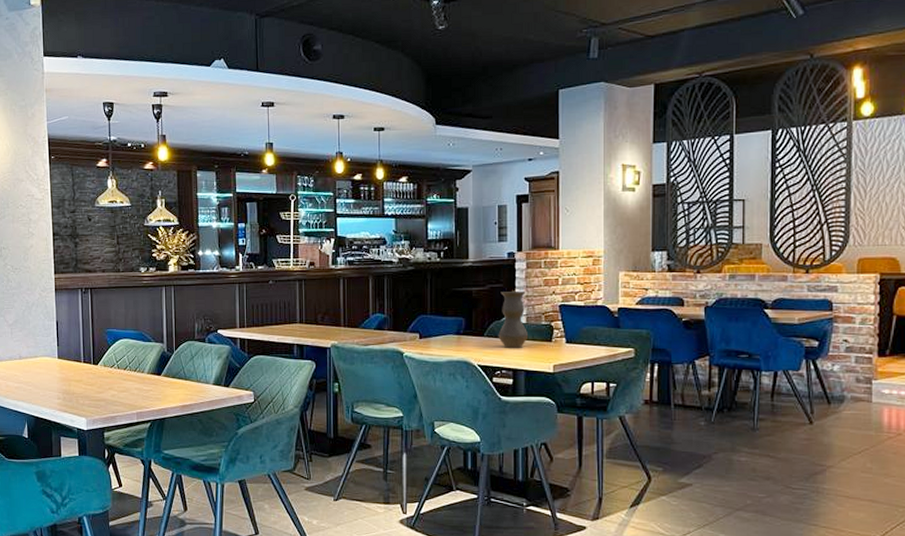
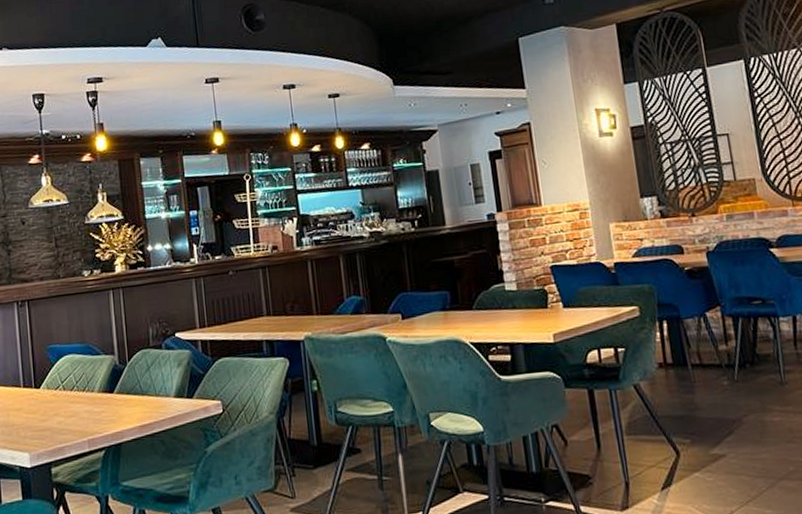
vase: present [498,292,529,348] -> none [485,255,522,320]

